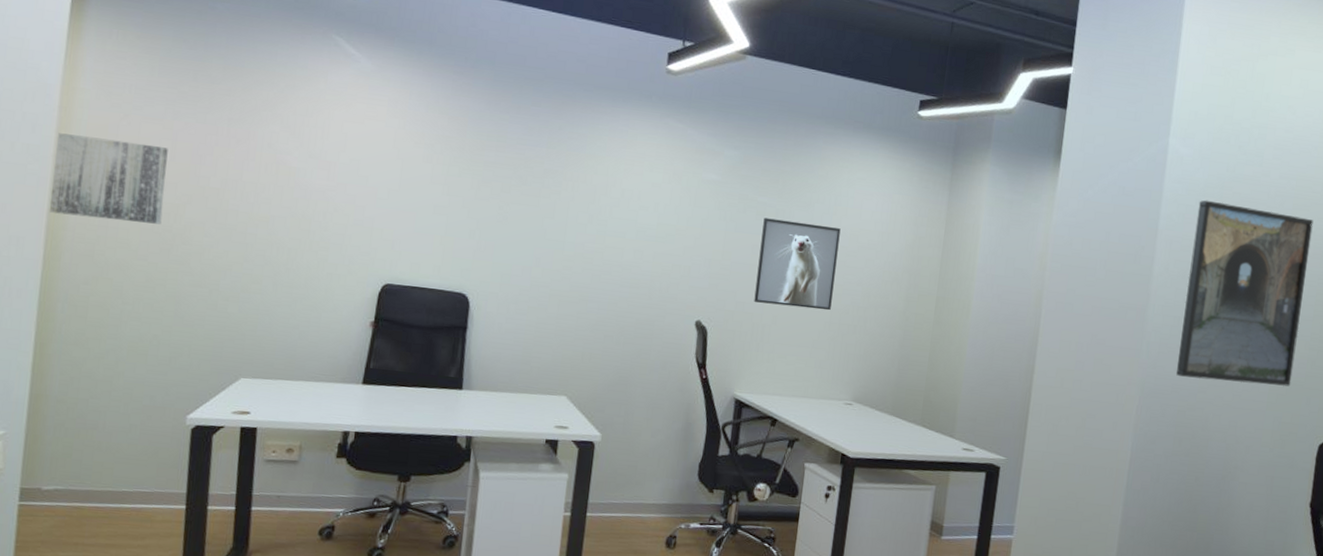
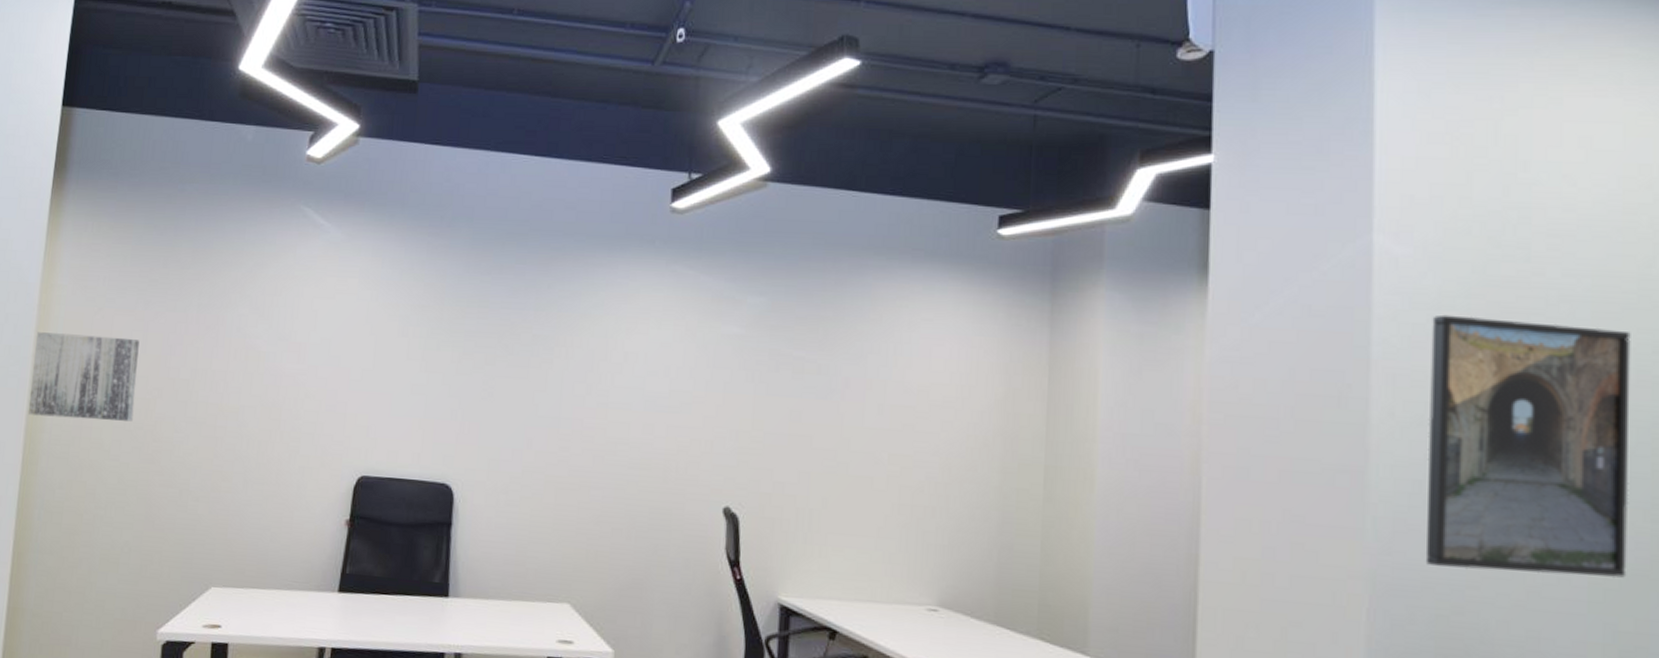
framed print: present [754,218,841,311] -> none [796,376,904,489]

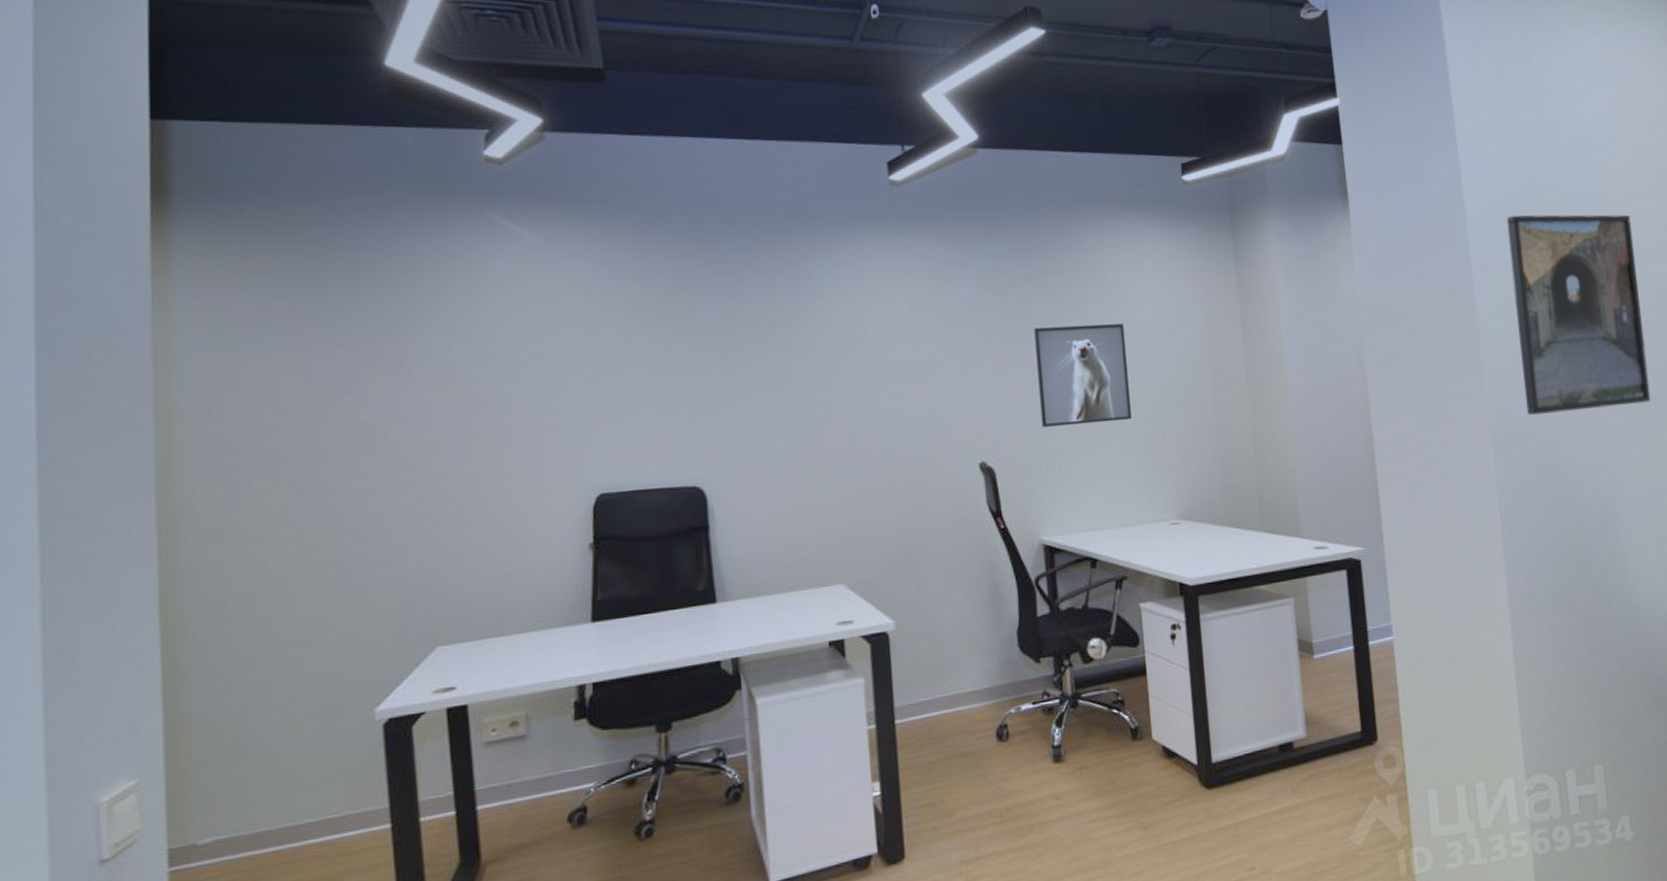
wall art: present [28,332,140,422] -> none [155,383,306,491]
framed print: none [796,376,904,489] -> present [1034,323,1132,427]

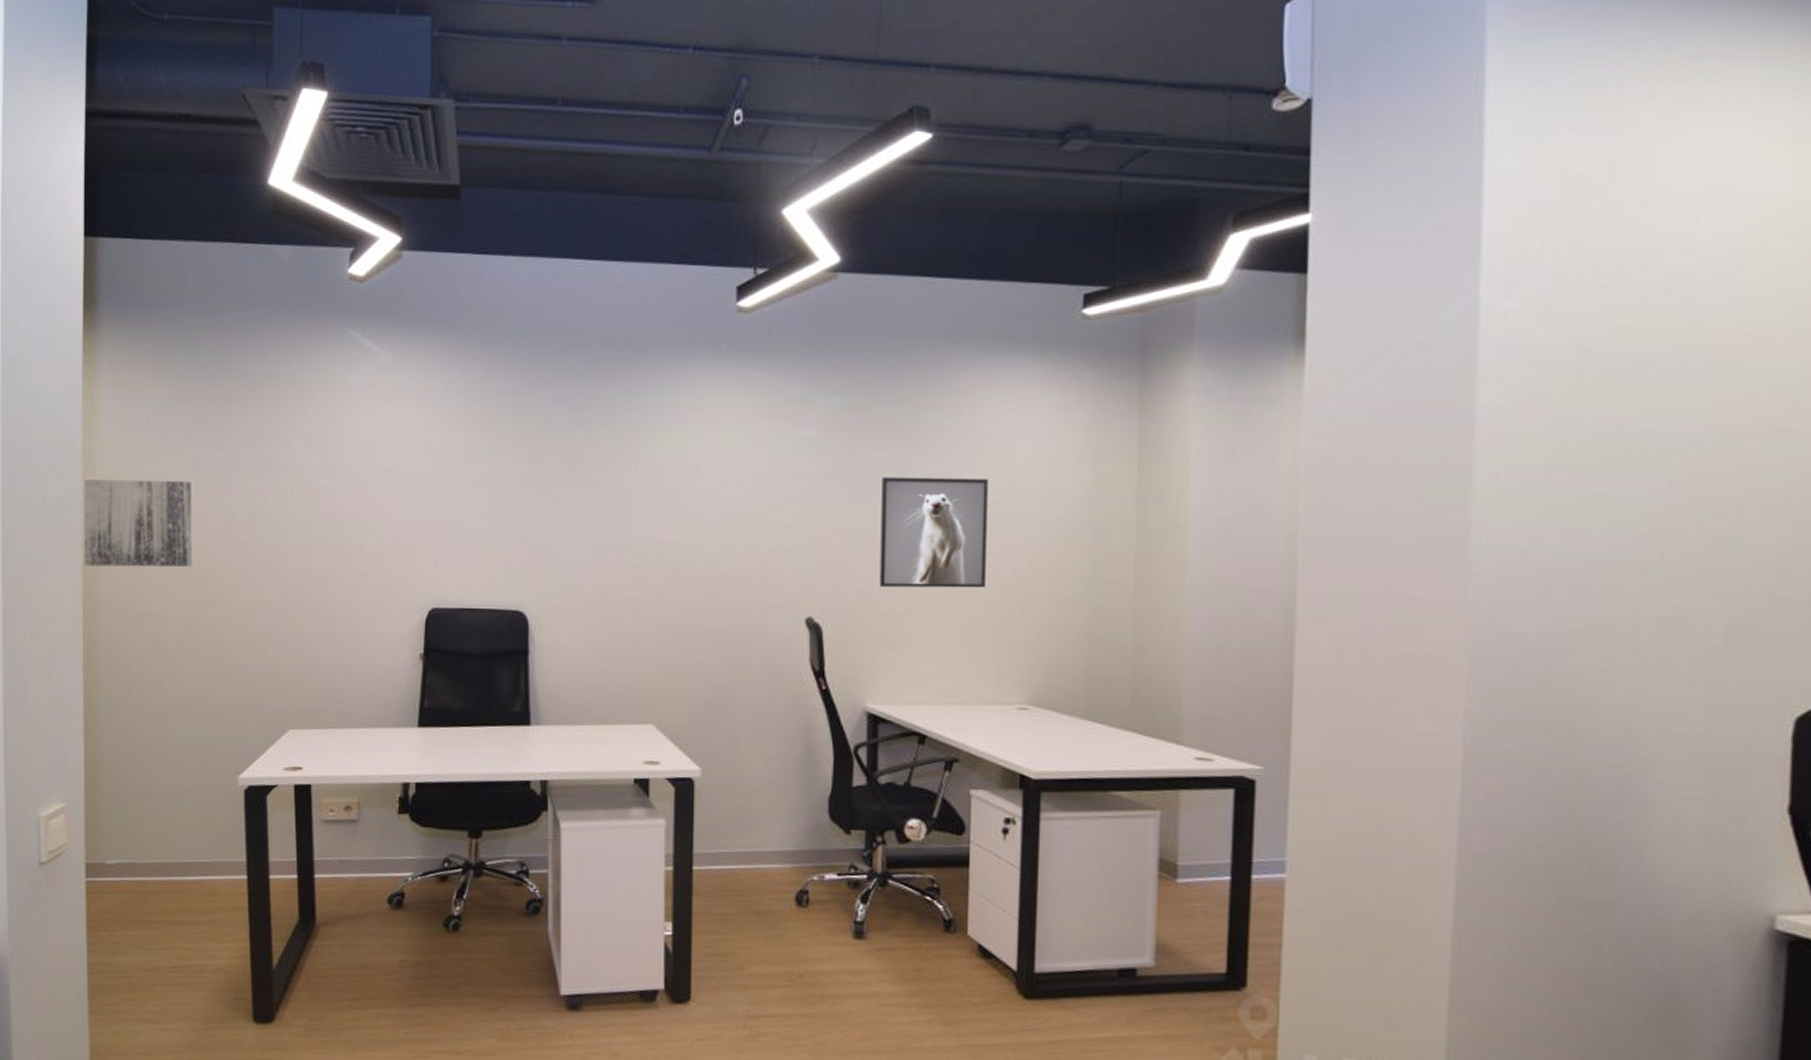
wall art: none [155,383,306,491] -> present [83,480,193,567]
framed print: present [1506,214,1651,415] -> none [1526,371,1749,635]

